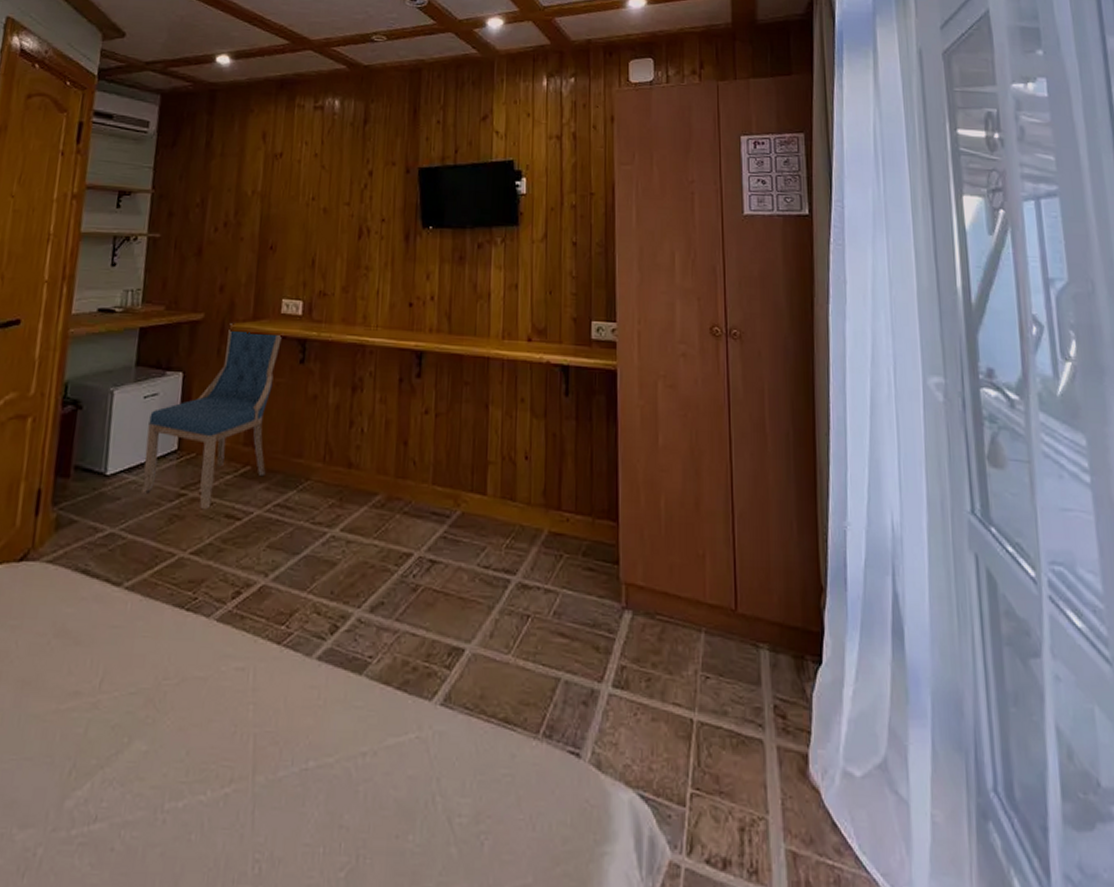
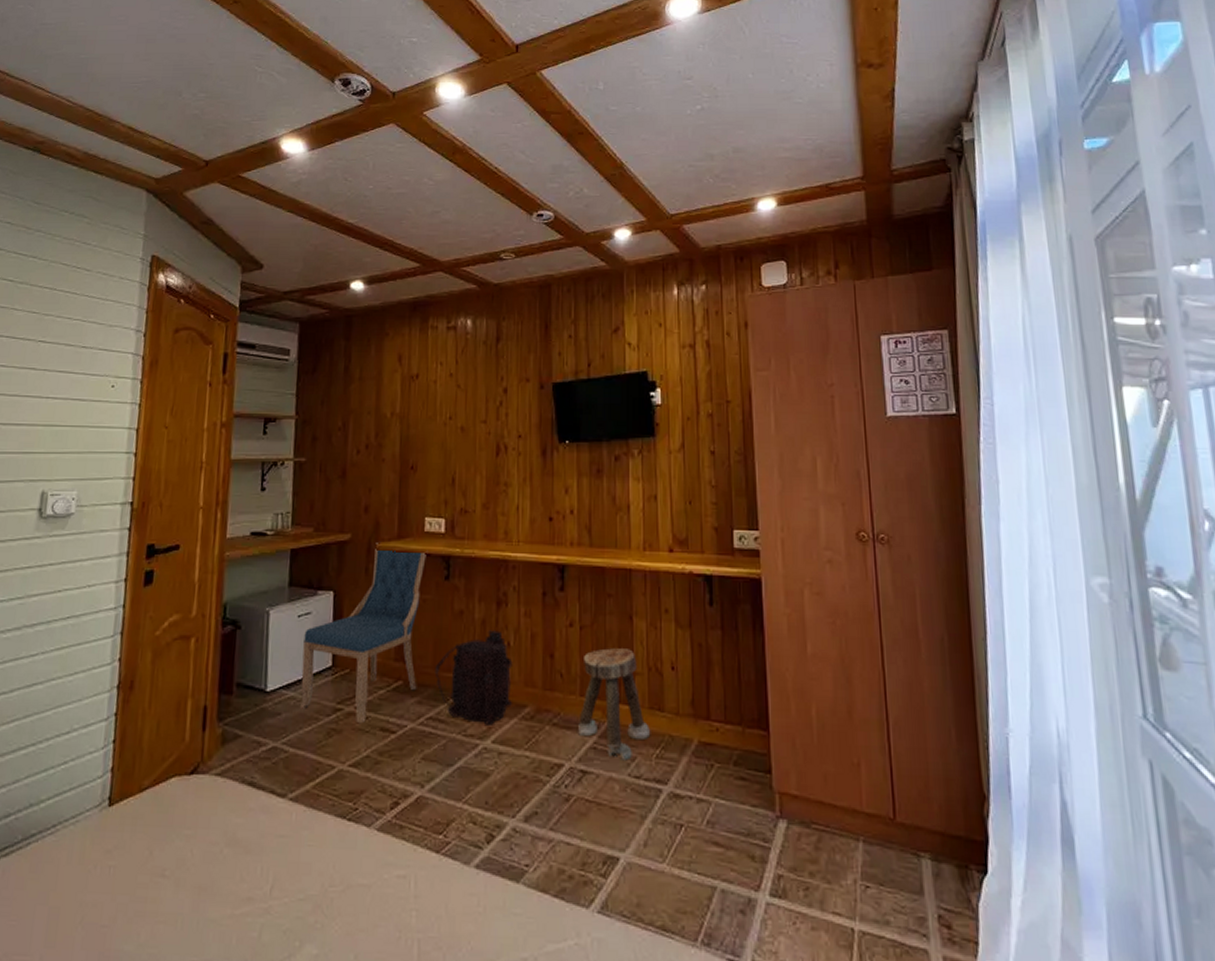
backpack: none [284,416,366,513] -> present [434,630,513,725]
stool: none [429,436,502,551] -> present [578,648,651,761]

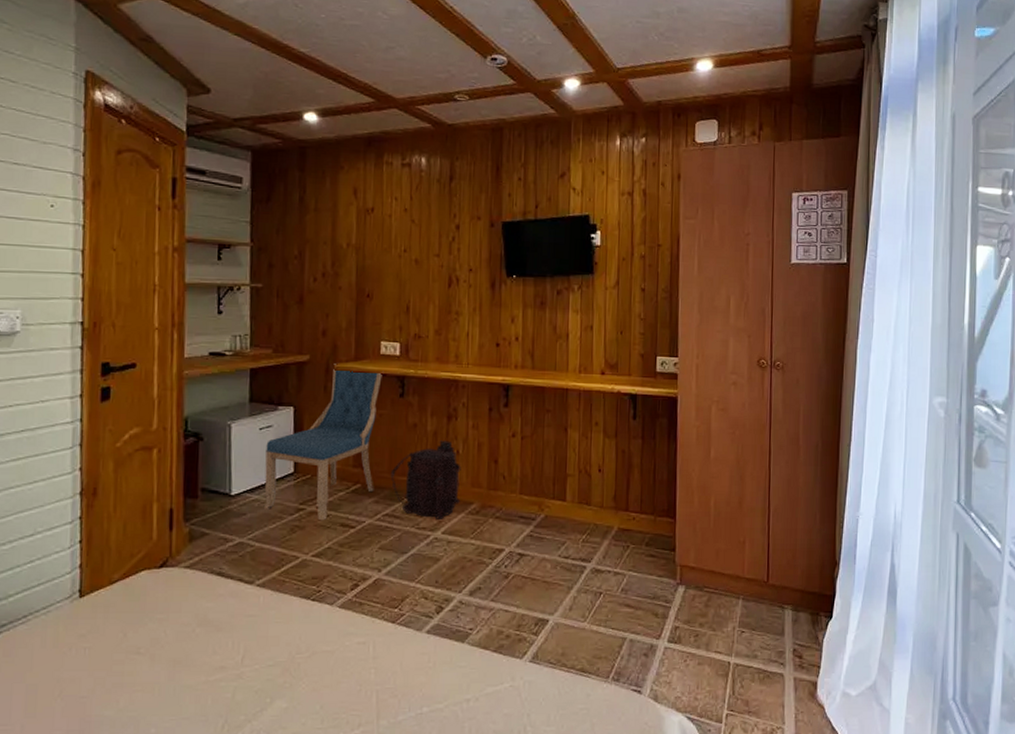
stool: present [578,648,651,761] -> none [517,455,579,545]

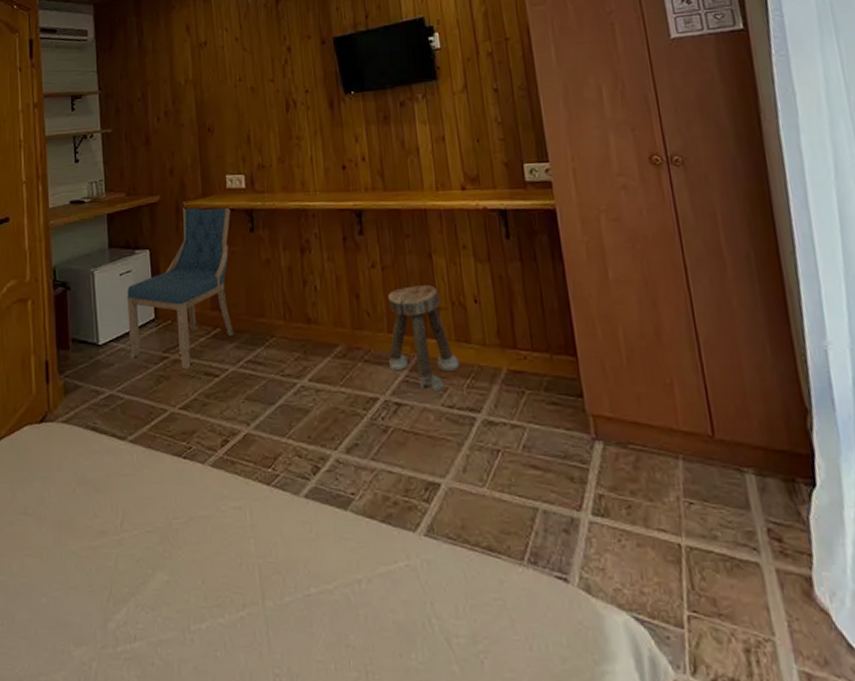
backpack: present [390,440,461,519] -> none [248,276,324,365]
stool: none [517,455,579,545] -> present [388,285,460,392]

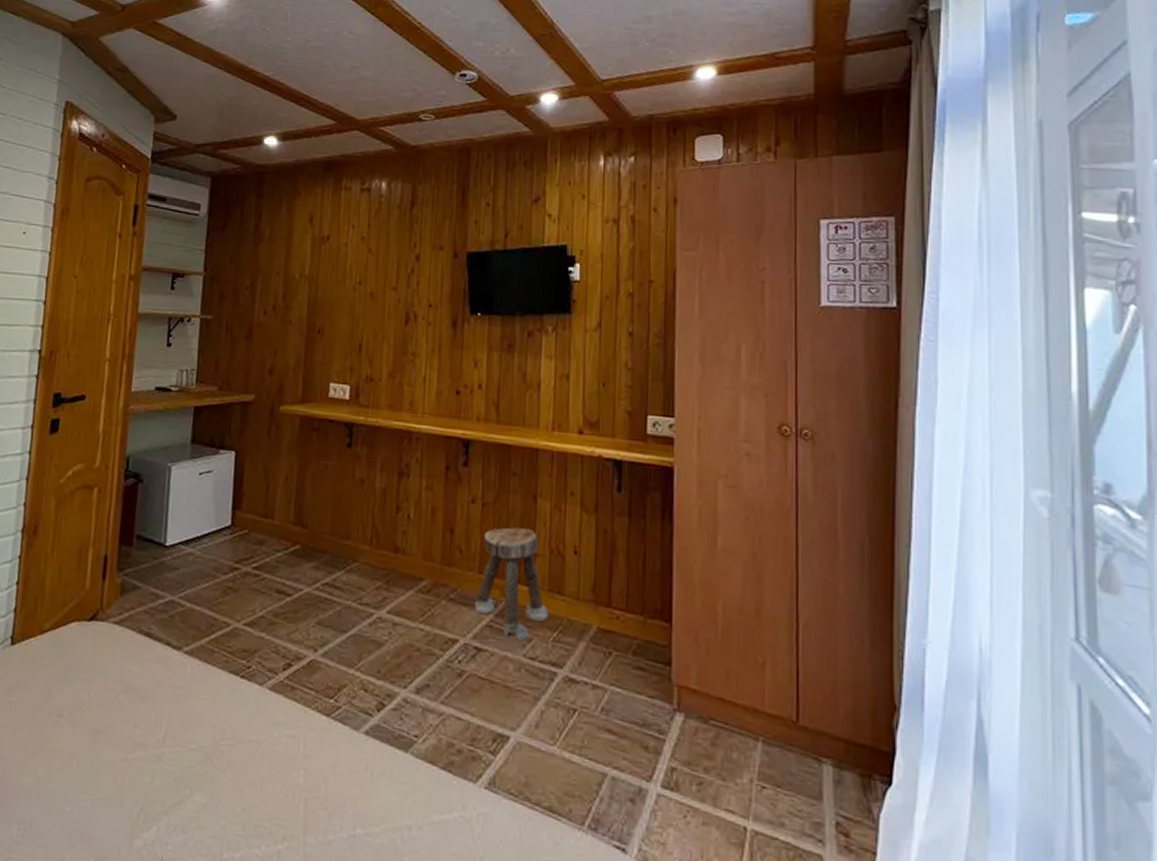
chair: present [127,202,234,370] -> none [197,405,332,585]

